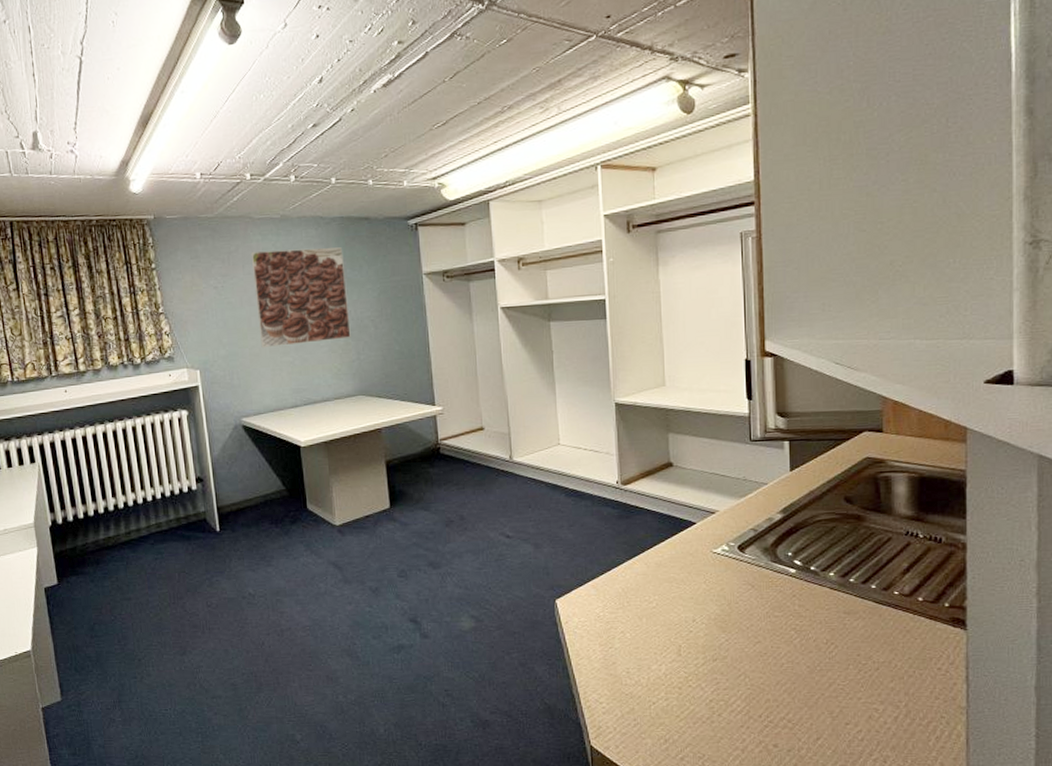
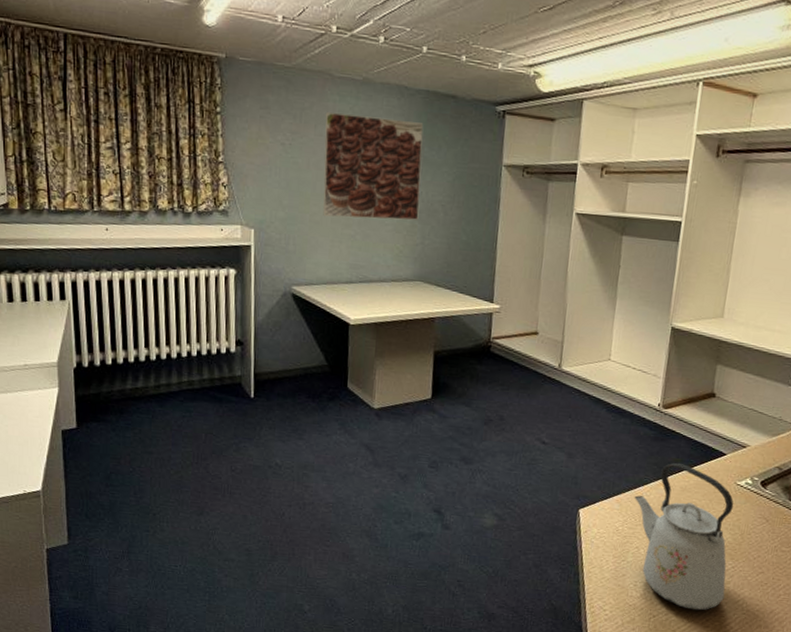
kettle: none [609,539,724,691] -> present [634,463,734,611]

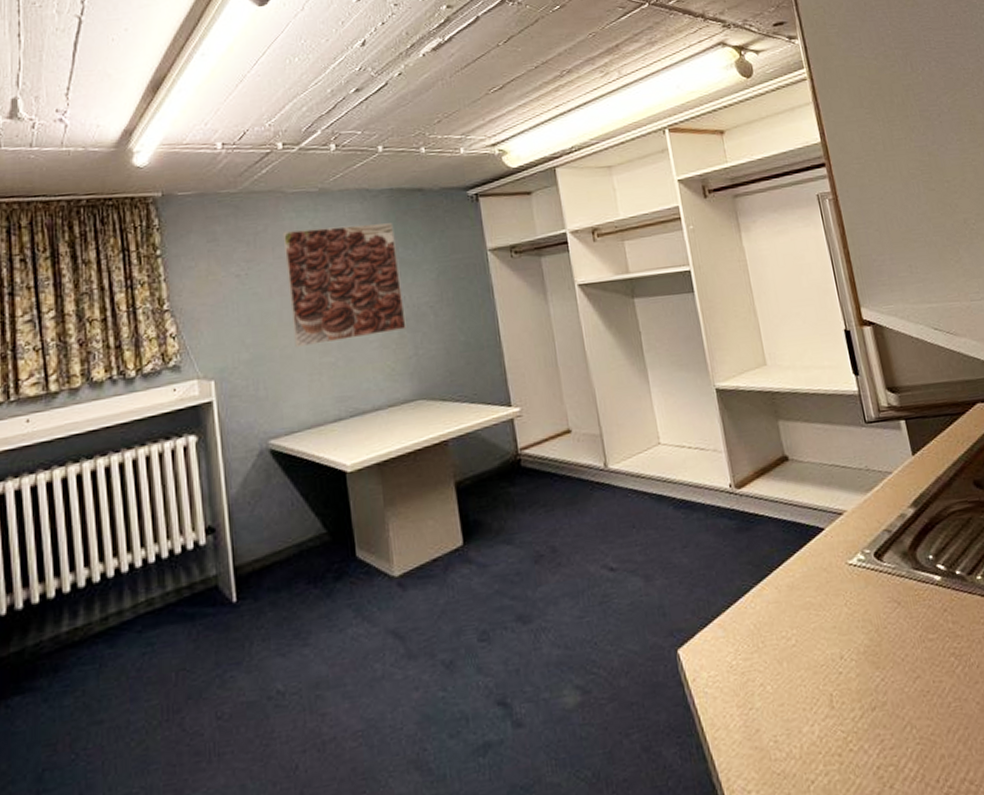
kettle: present [634,463,734,611] -> none [737,554,888,758]

